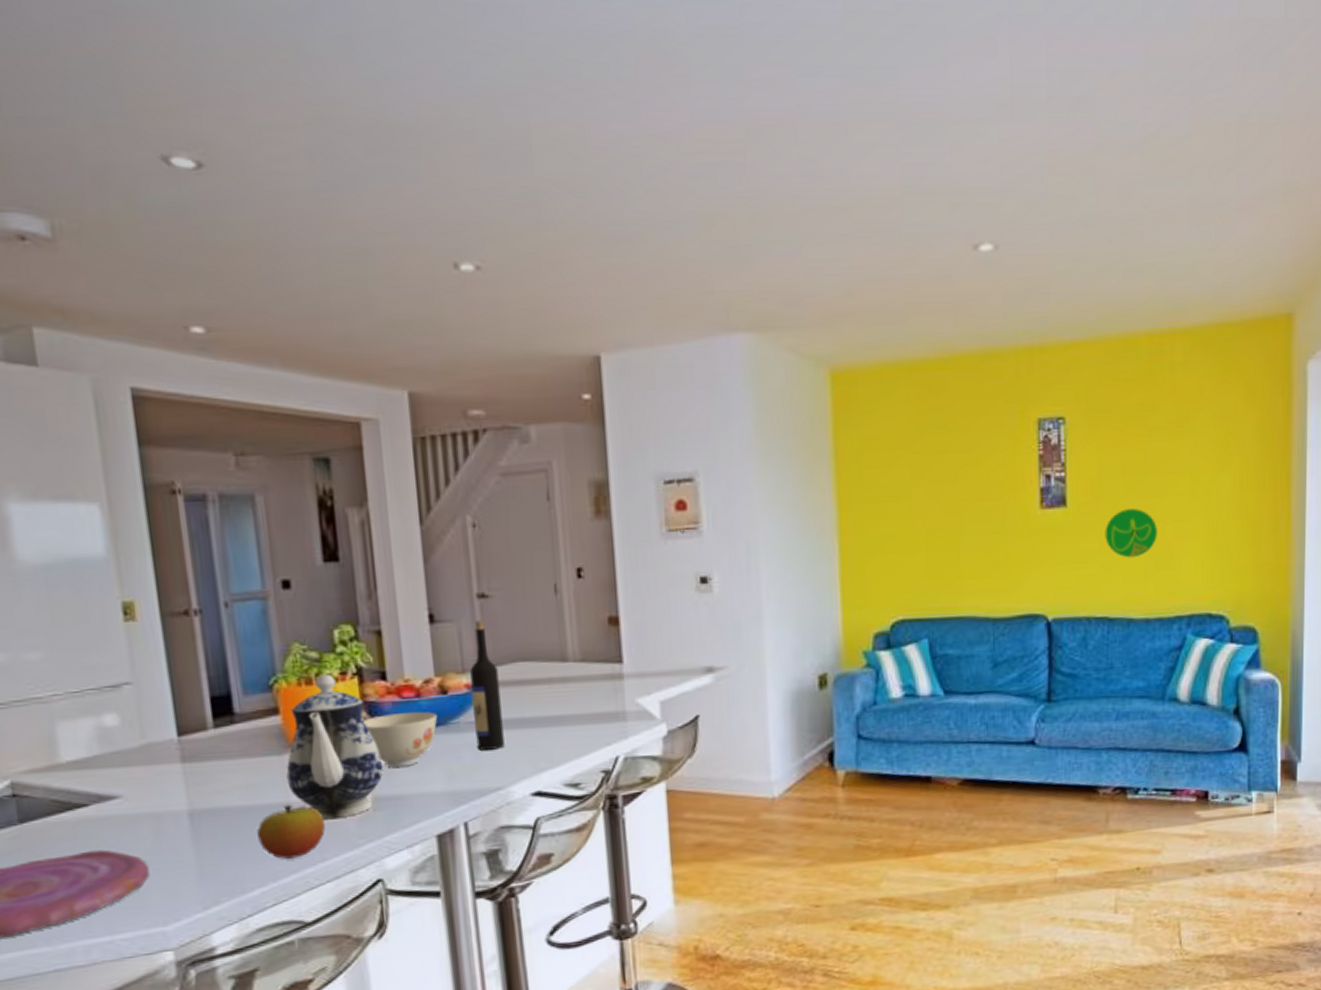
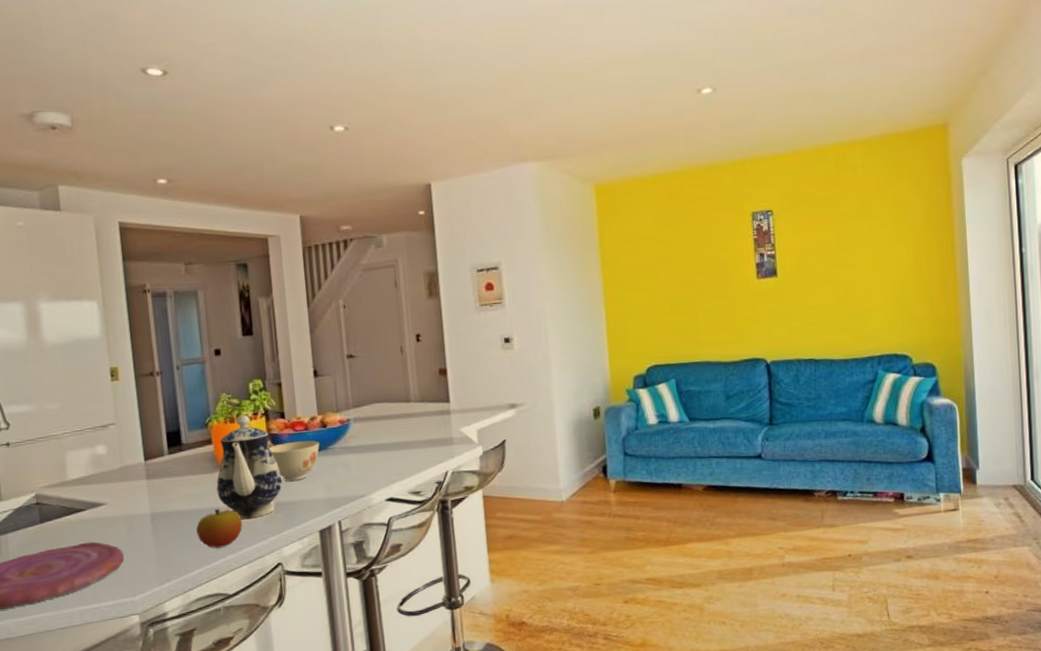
wine bottle: present [470,620,505,750] -> none [342,374,367,468]
decorative plate: present [1105,509,1157,558] -> none [808,276,850,314]

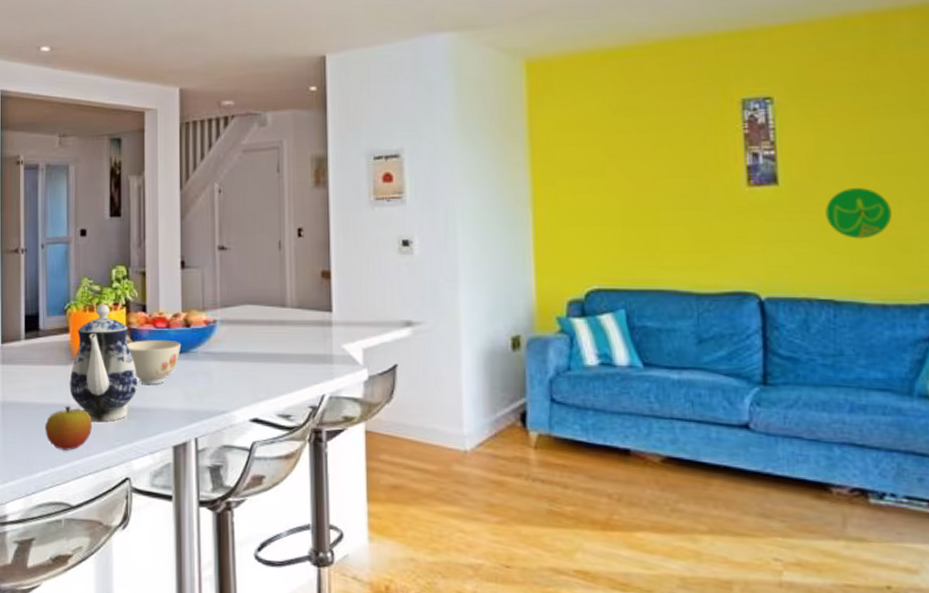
decorative plate: none [808,276,850,314] -> present [825,188,892,239]

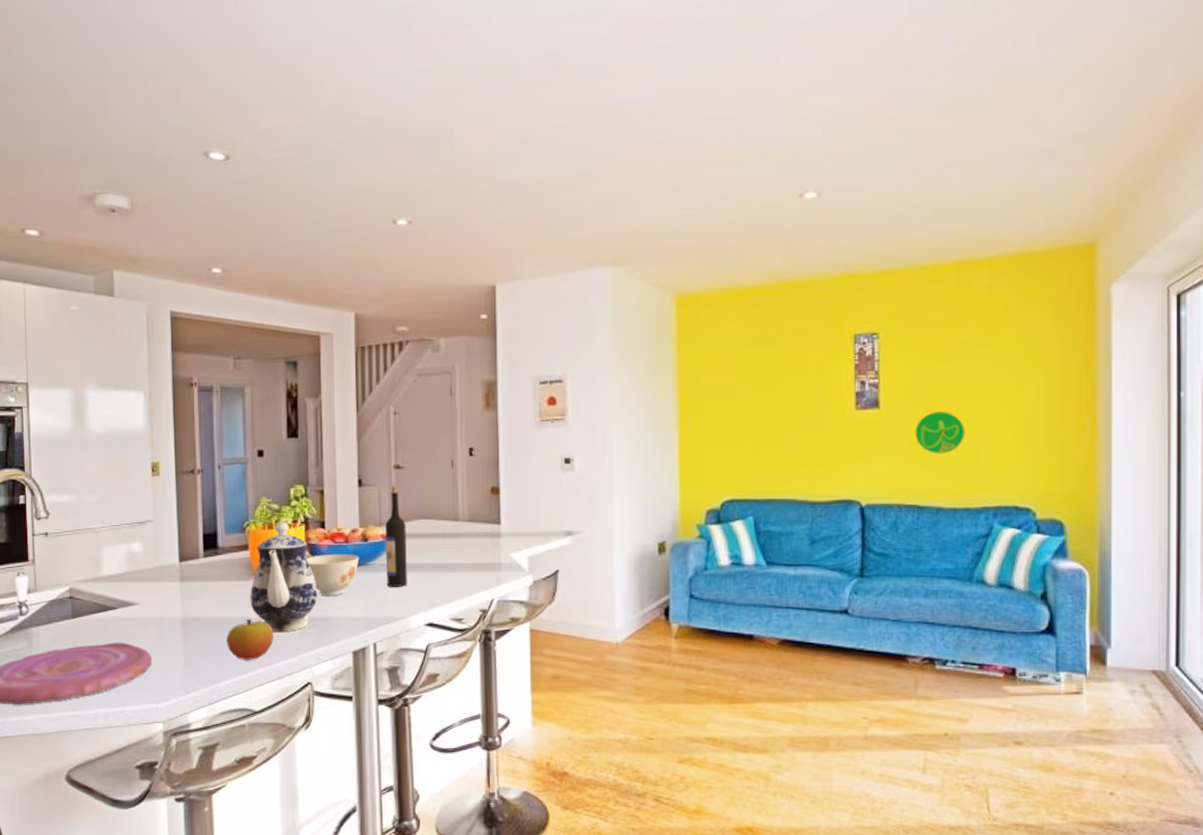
wine bottle: none [208,268,231,378] -> present [384,486,407,587]

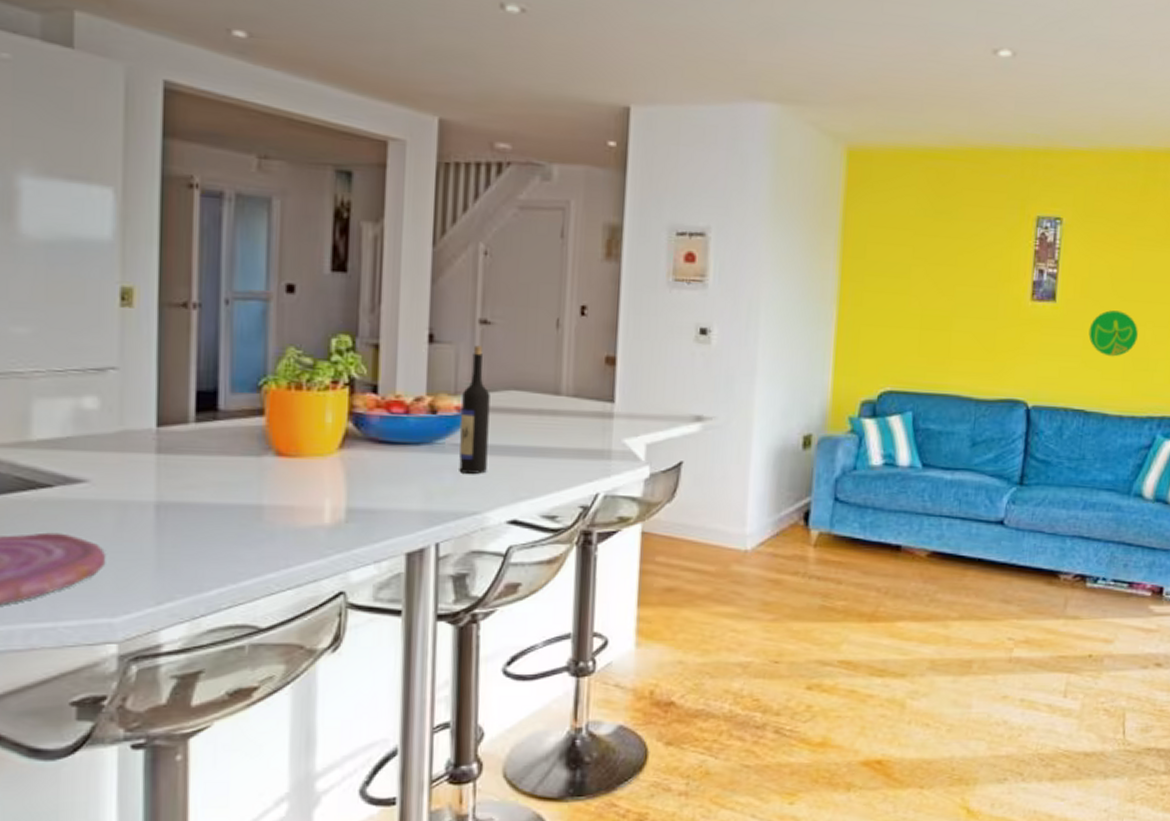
apple: present [226,618,273,660] -> none [223,506,294,562]
teapot: present [250,522,318,633] -> none [262,382,362,527]
bowl: present [306,554,360,597] -> none [348,427,424,482]

